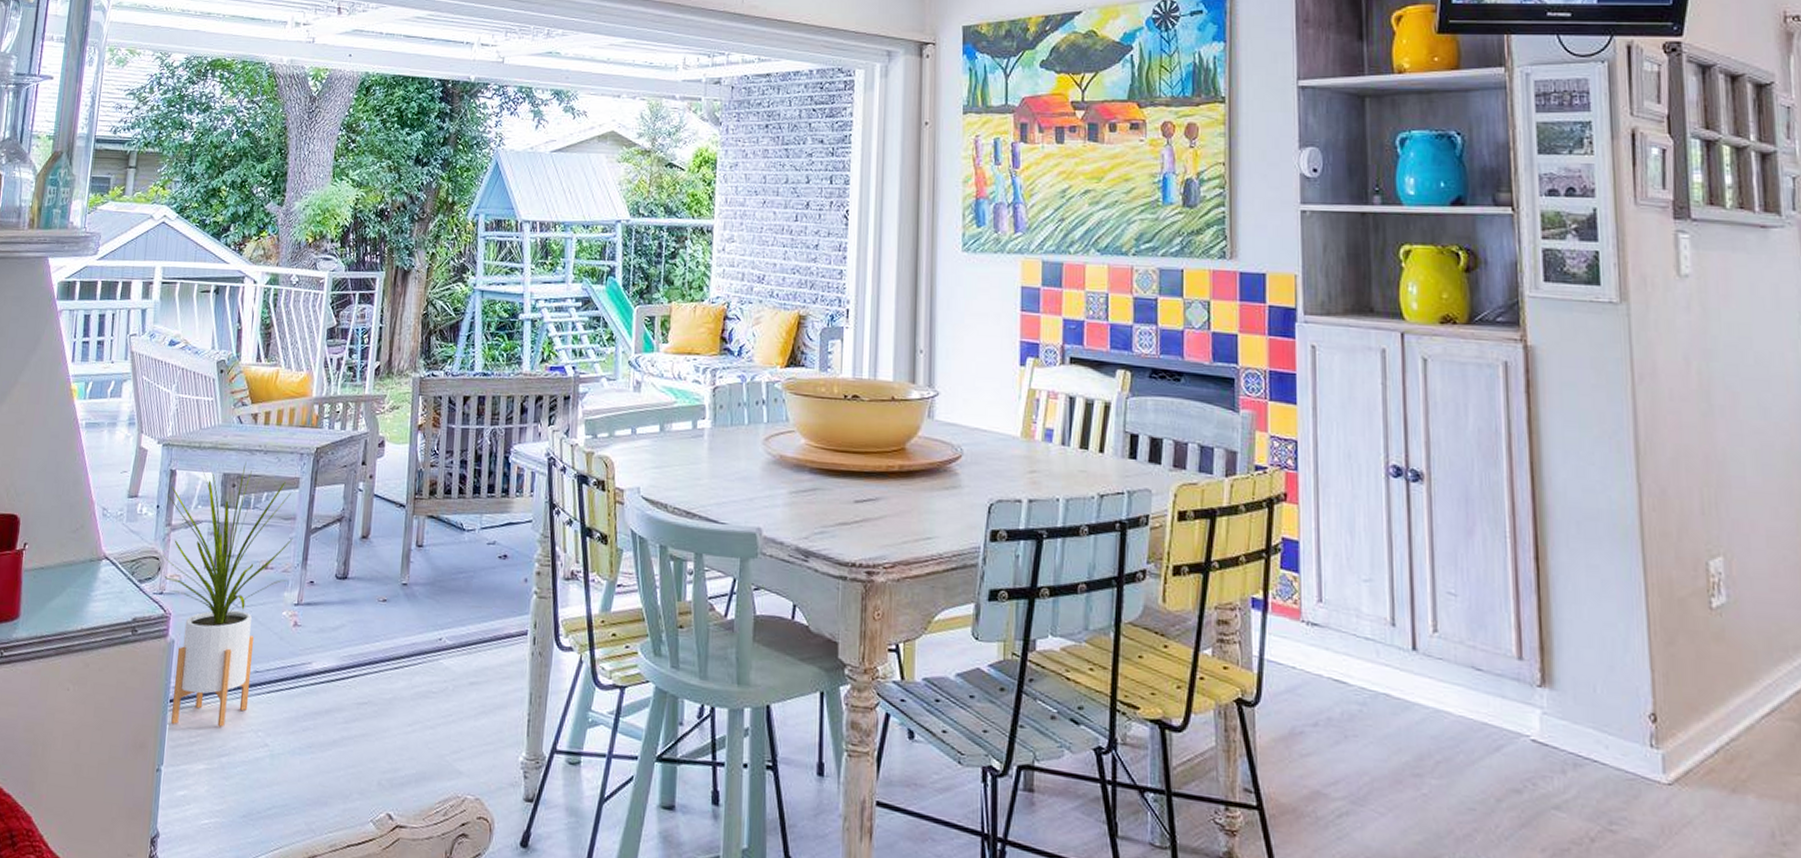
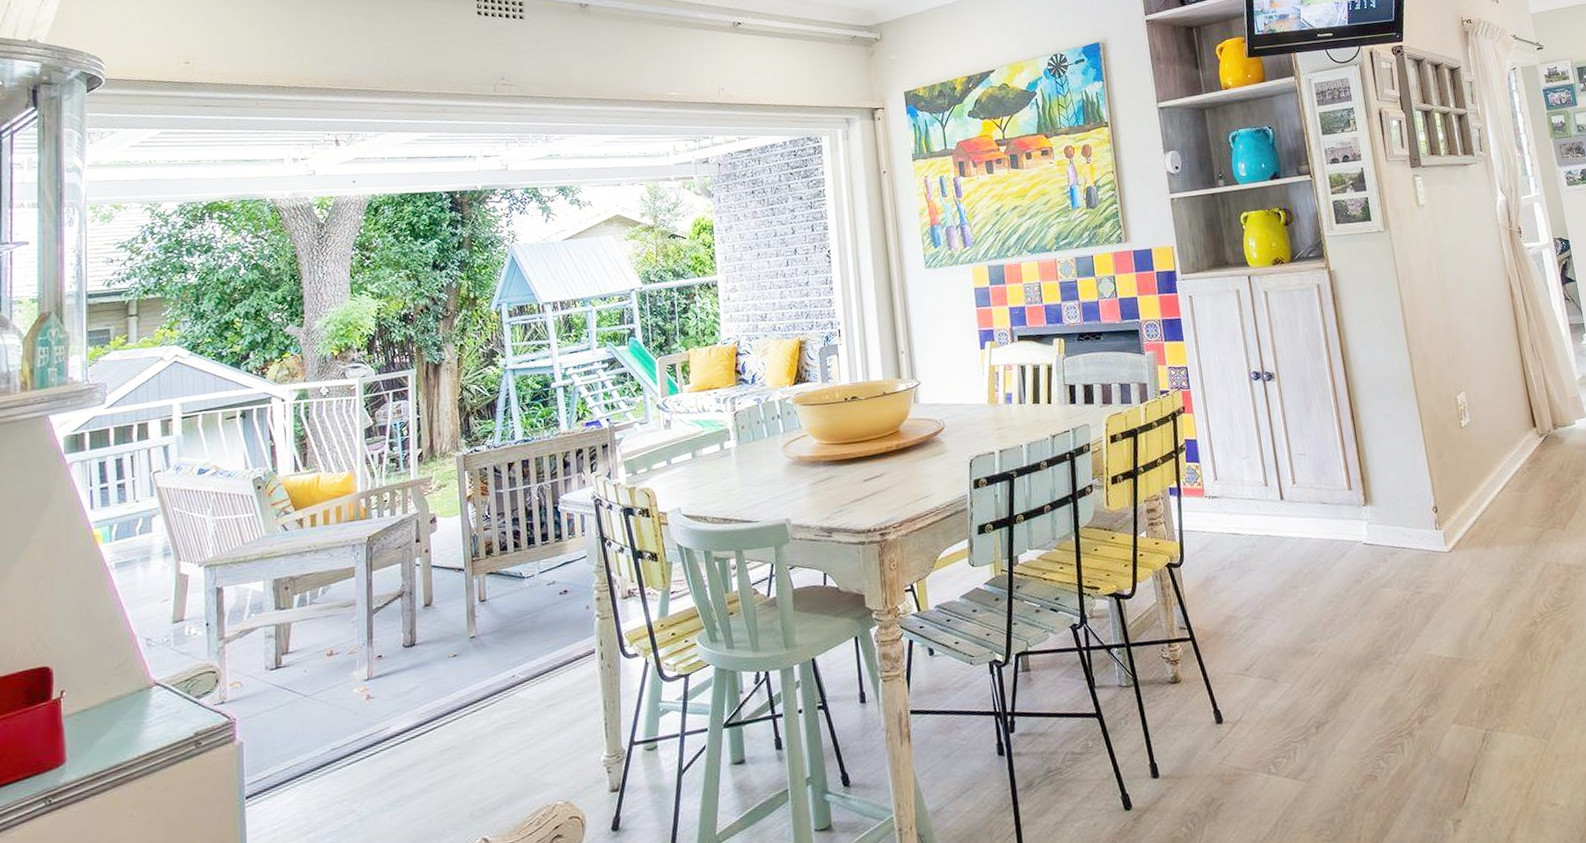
house plant: present [163,461,293,727] -> none [217,563,355,818]

